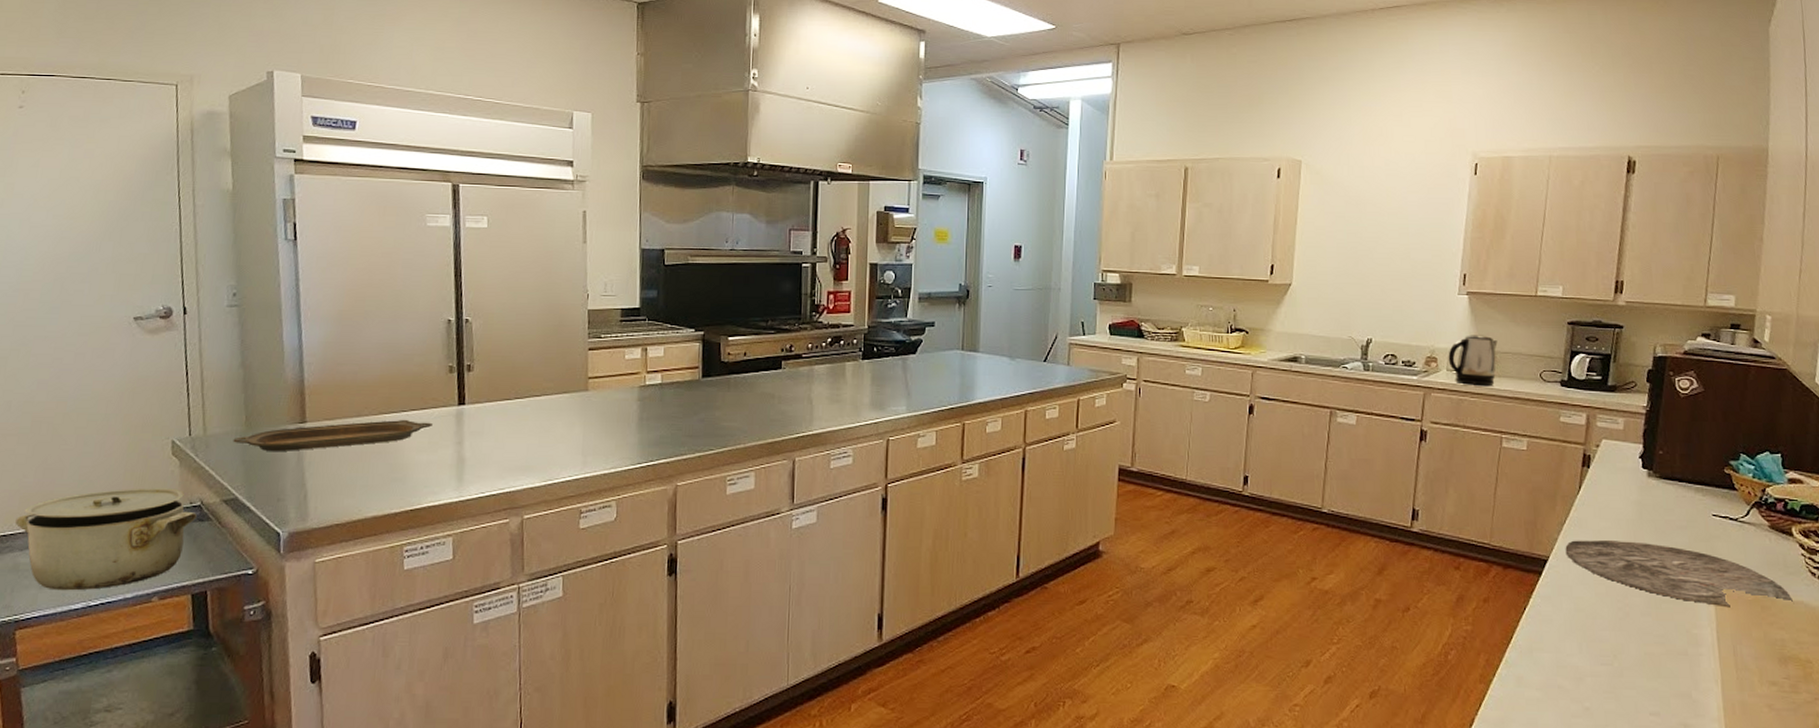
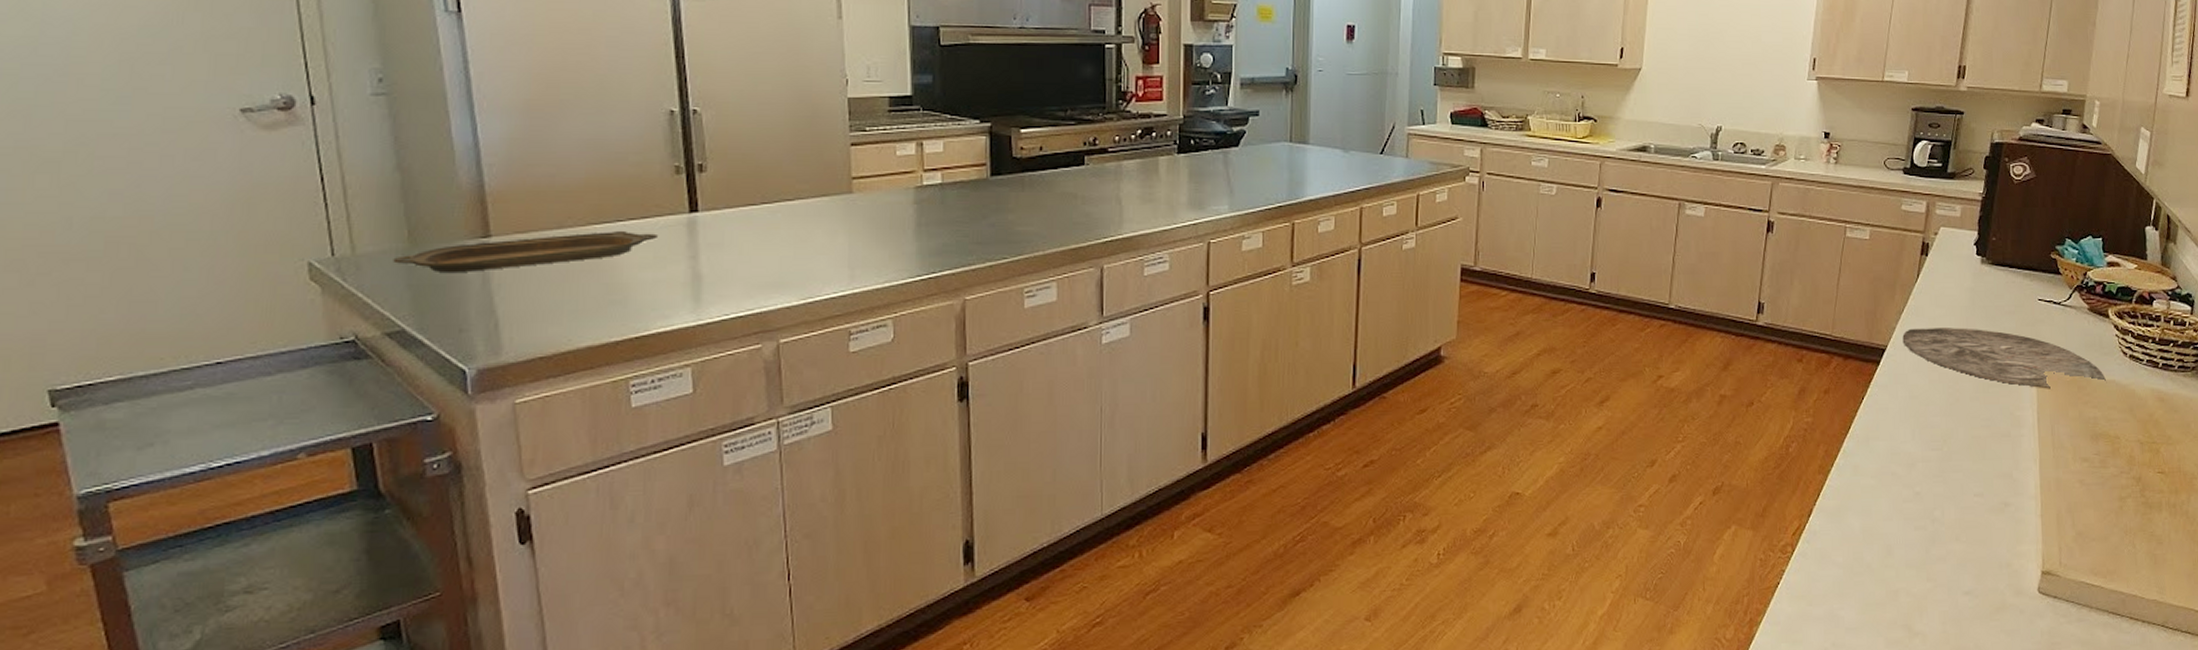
saucepan: present [15,488,197,591] -> none [94,321,351,451]
kettle: present [1448,335,1498,385] -> none [1796,122,1844,174]

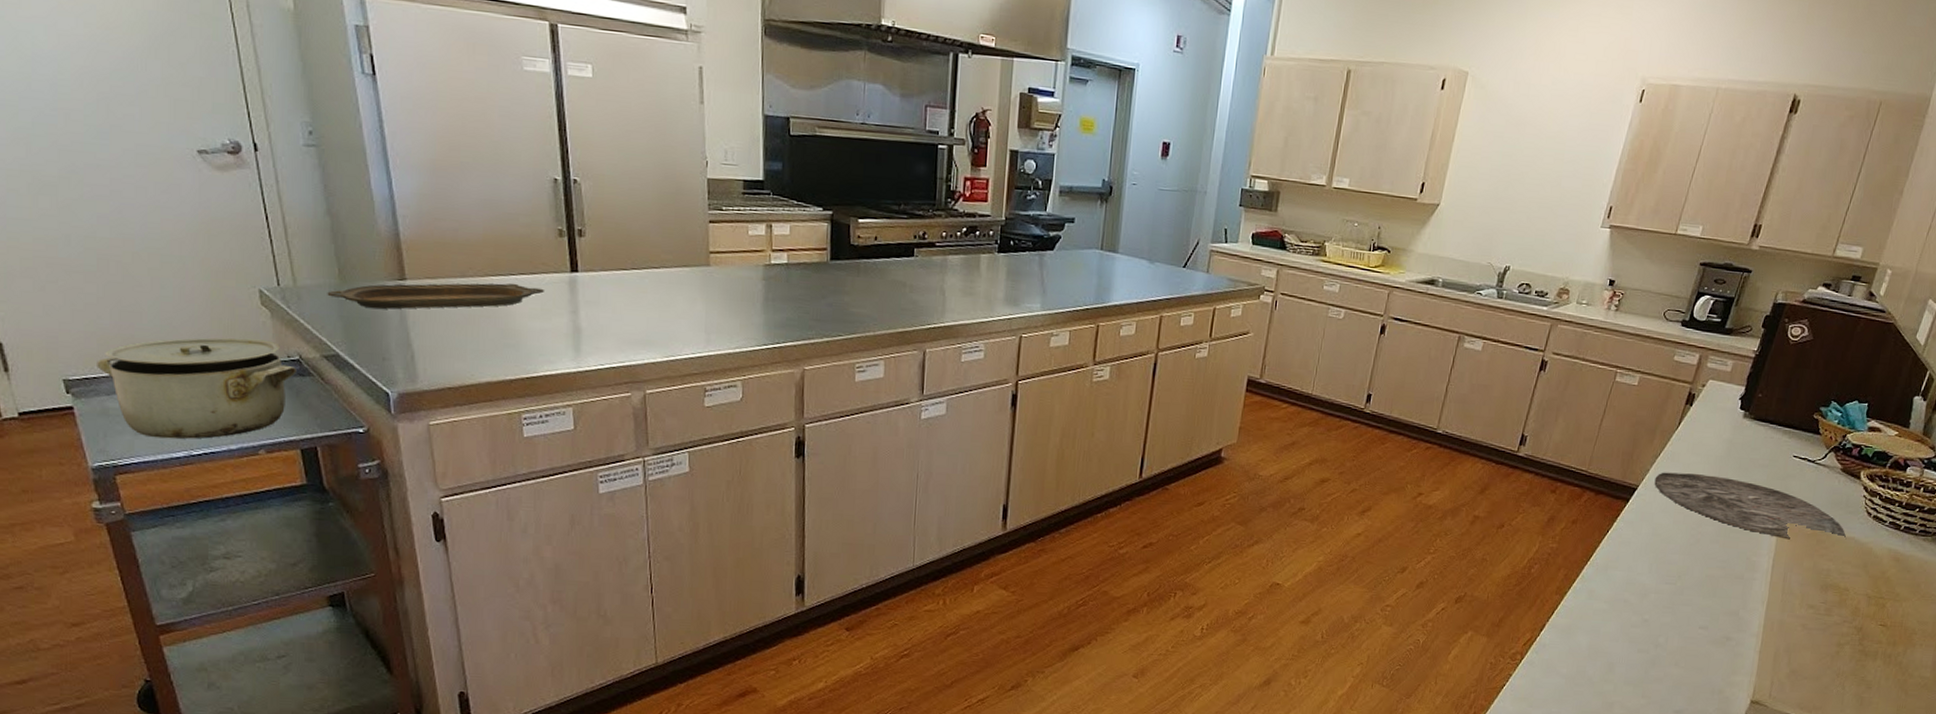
saucepan: none [94,321,351,451] -> present [97,337,296,439]

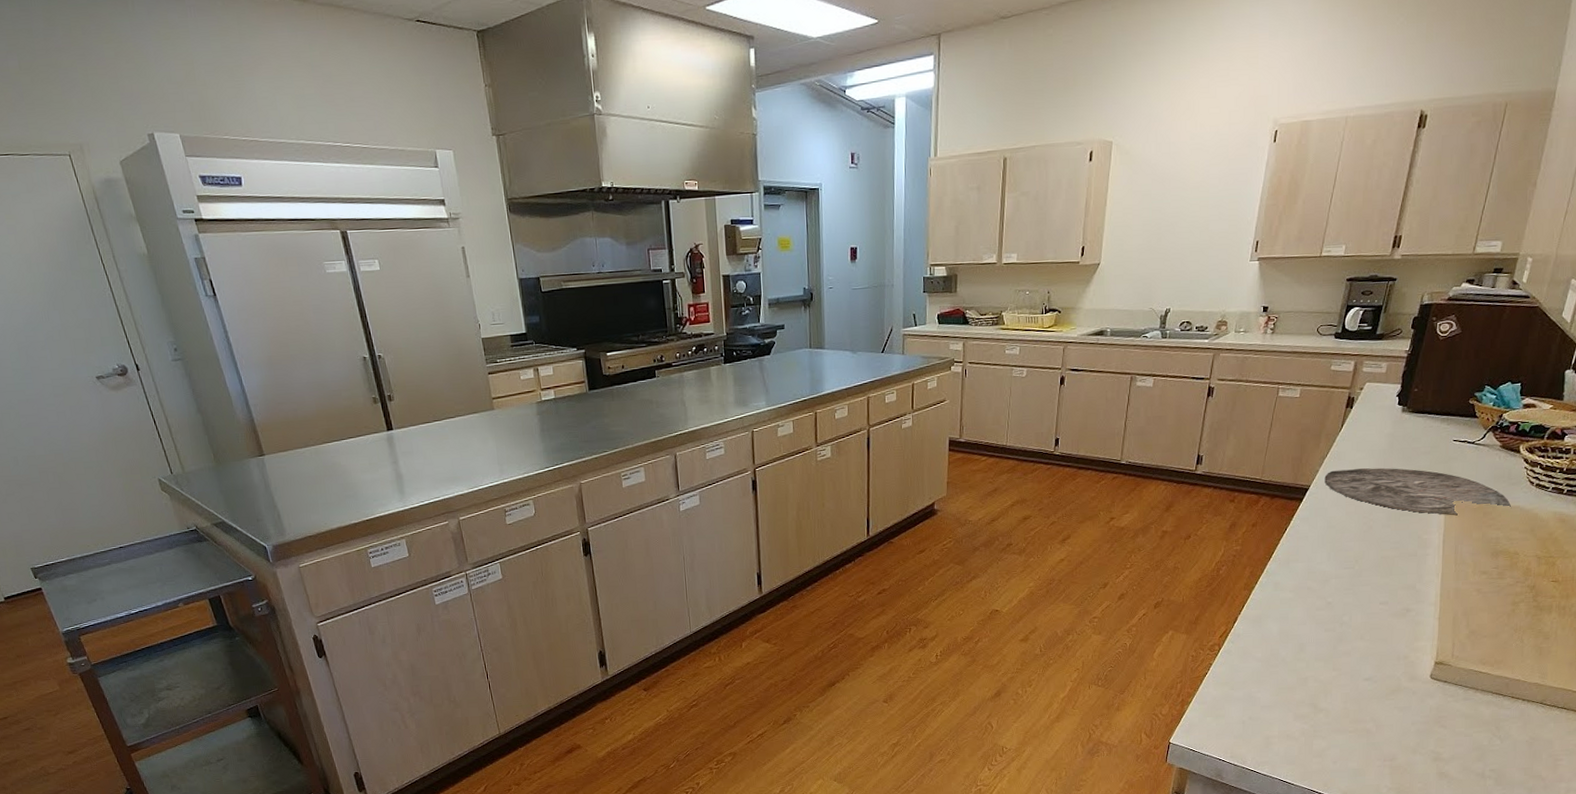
saucepan: present [97,337,296,439] -> none [52,517,196,604]
serving tray: present [327,283,544,309] -> none [208,446,369,481]

